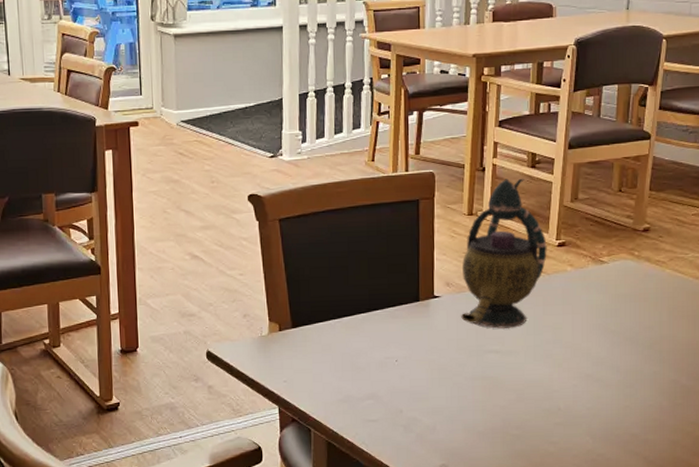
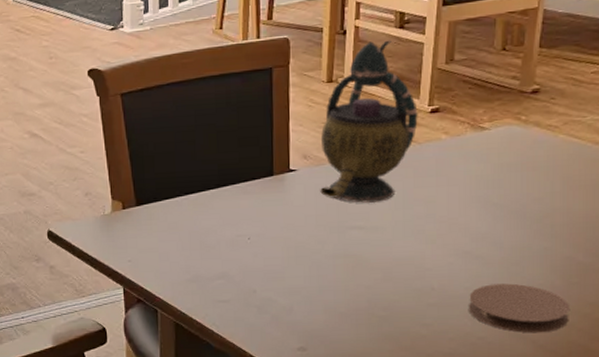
coaster: none [589,404,676,450] -> present [468,283,571,334]

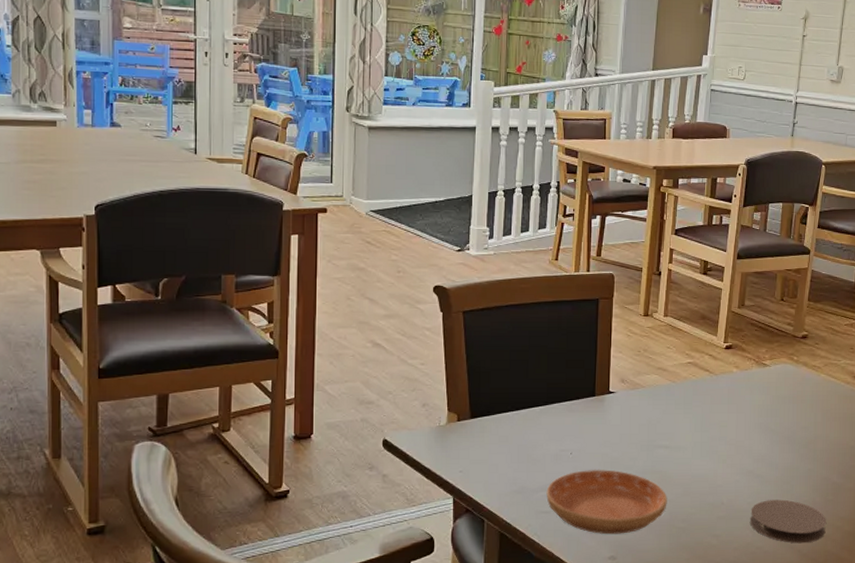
saucer: none [223,255,364,324] -> present [546,470,667,535]
teapot: present [320,40,418,203] -> none [634,283,716,425]

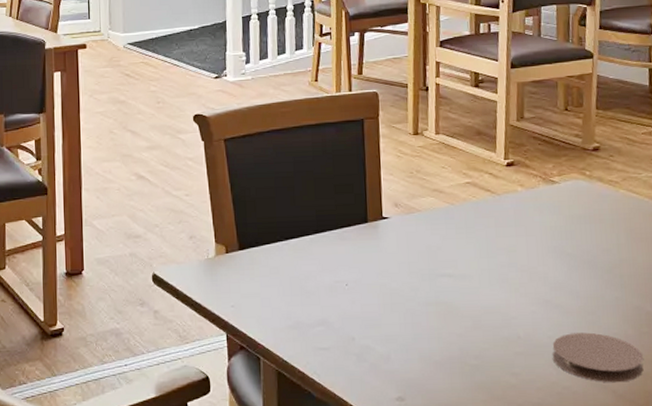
saucer: present [546,470,667,535] -> none [323,302,456,373]

